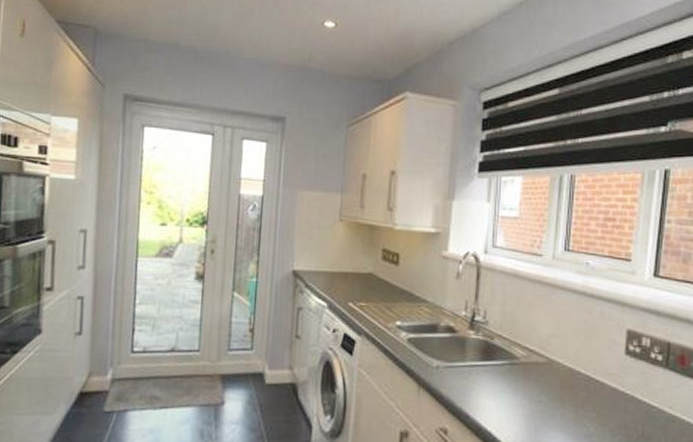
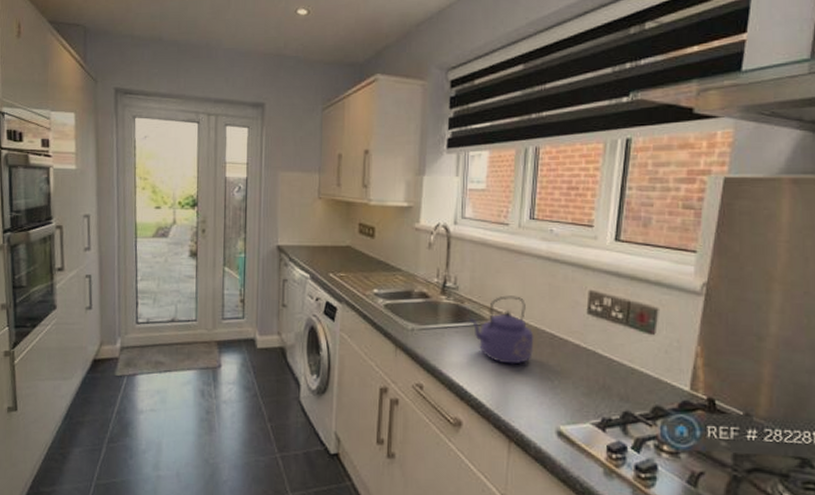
kettle: none [499,332,569,409] -> present [469,295,534,365]

